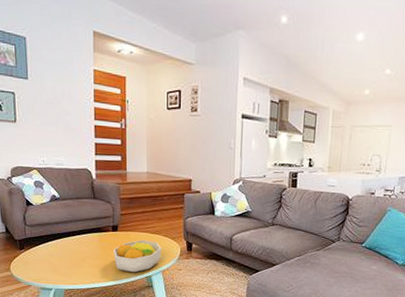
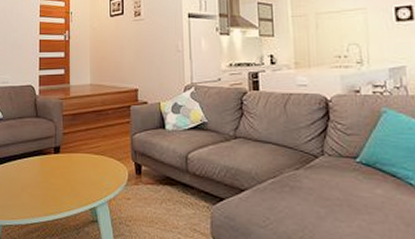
fruit bowl: present [113,239,162,273] -> none [54,162,108,204]

